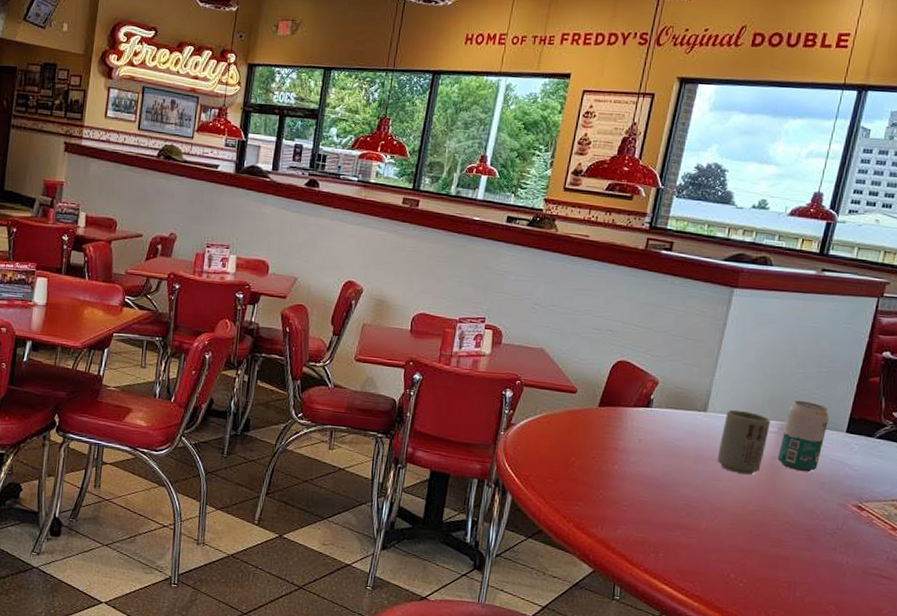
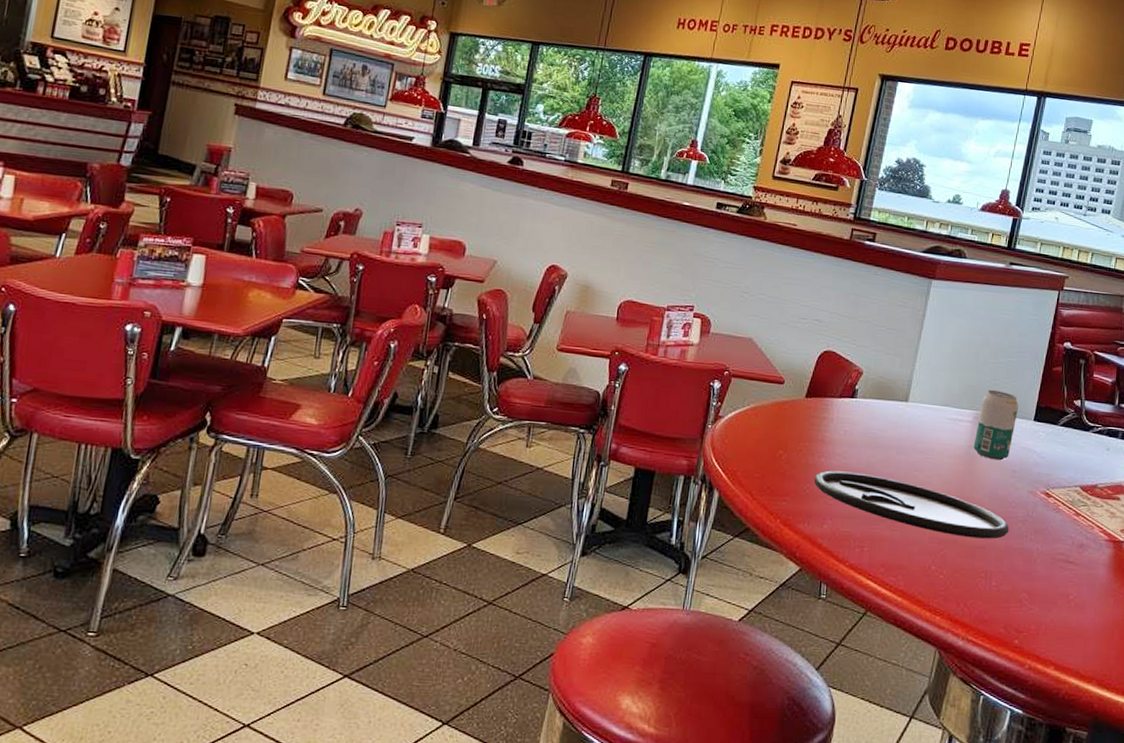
plate: none [607,478,816,551] -> present [813,470,1009,539]
cup: present [717,409,770,475] -> none [918,399,966,464]

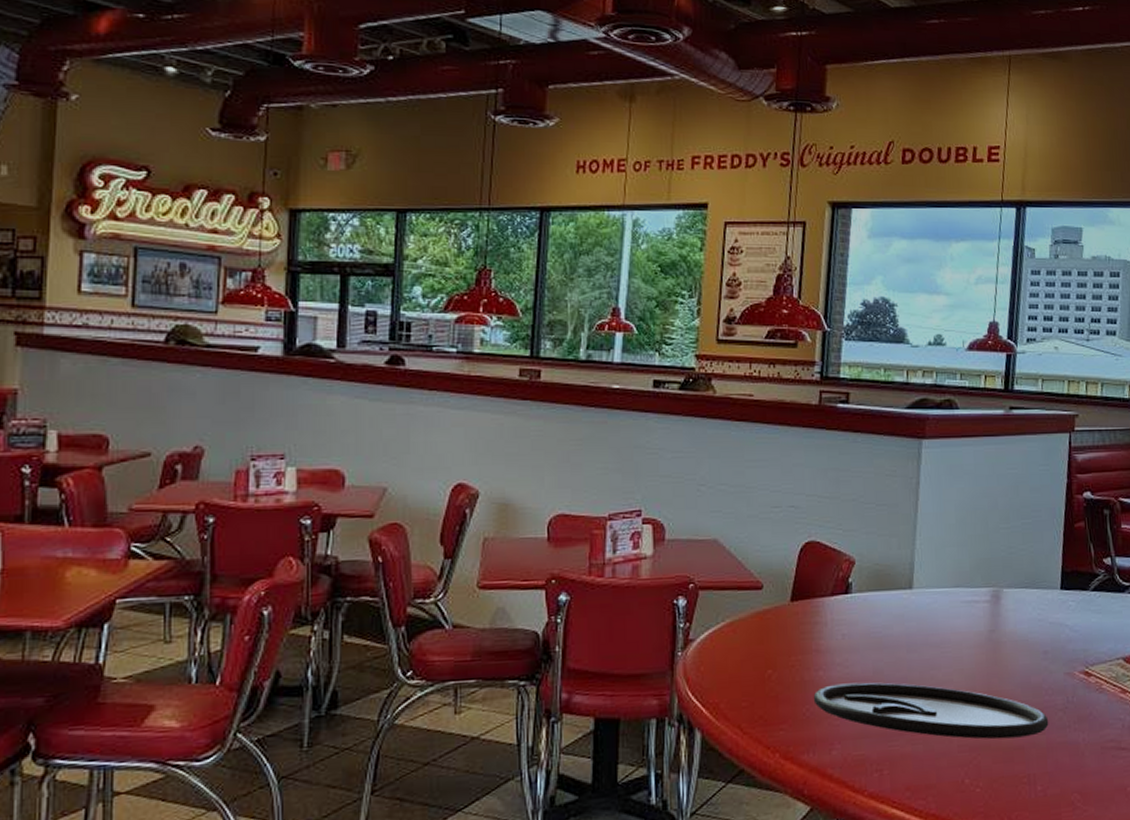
beverage can: present [973,389,1018,461] -> none [995,559,1041,643]

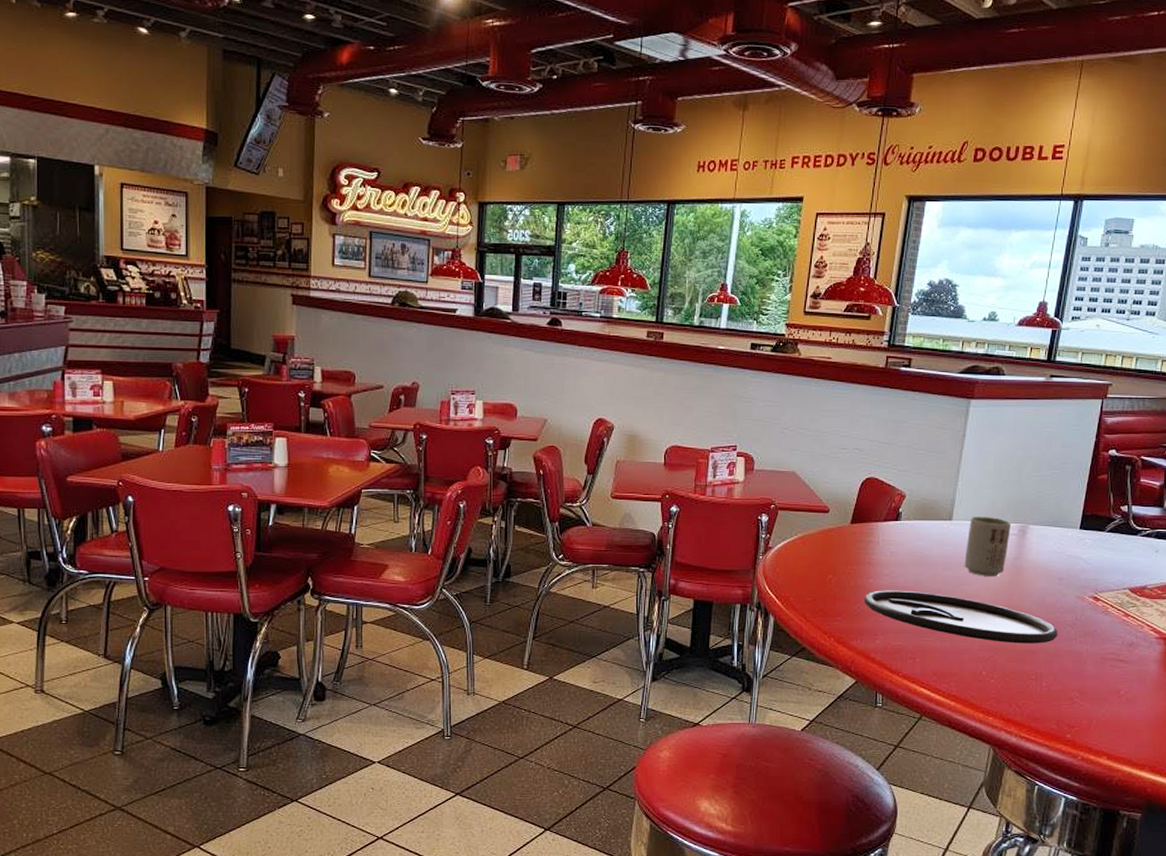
cup: none [931,581,982,657] -> present [964,516,1011,576]

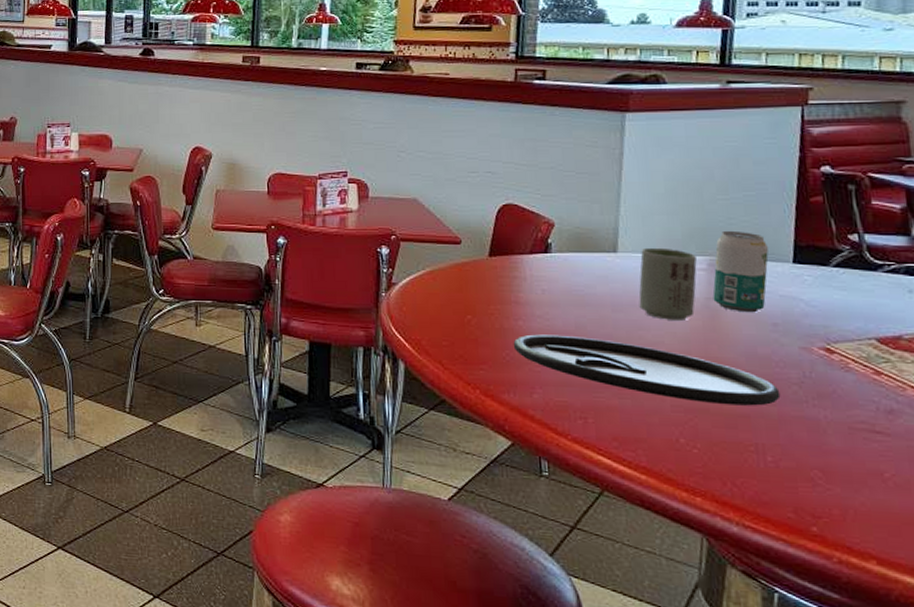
beverage can: none [1019,502,1063,570] -> present [712,230,769,313]

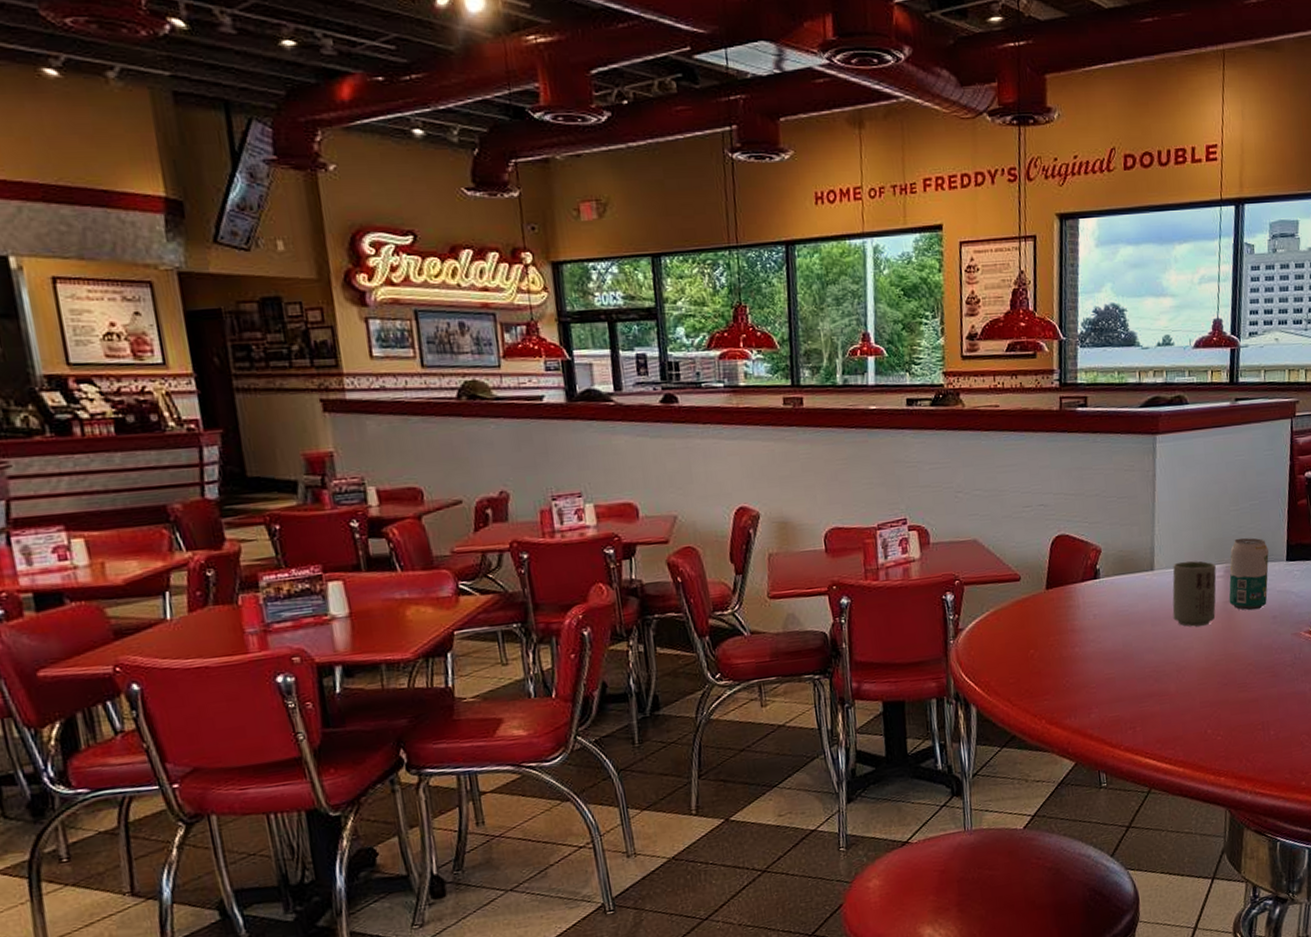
plate: present [513,334,781,406] -> none [1071,653,1279,696]

